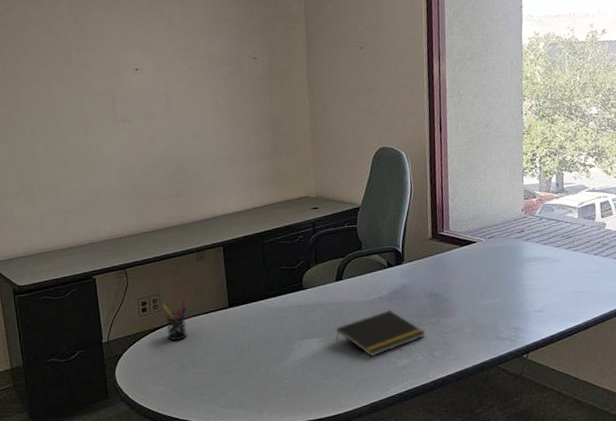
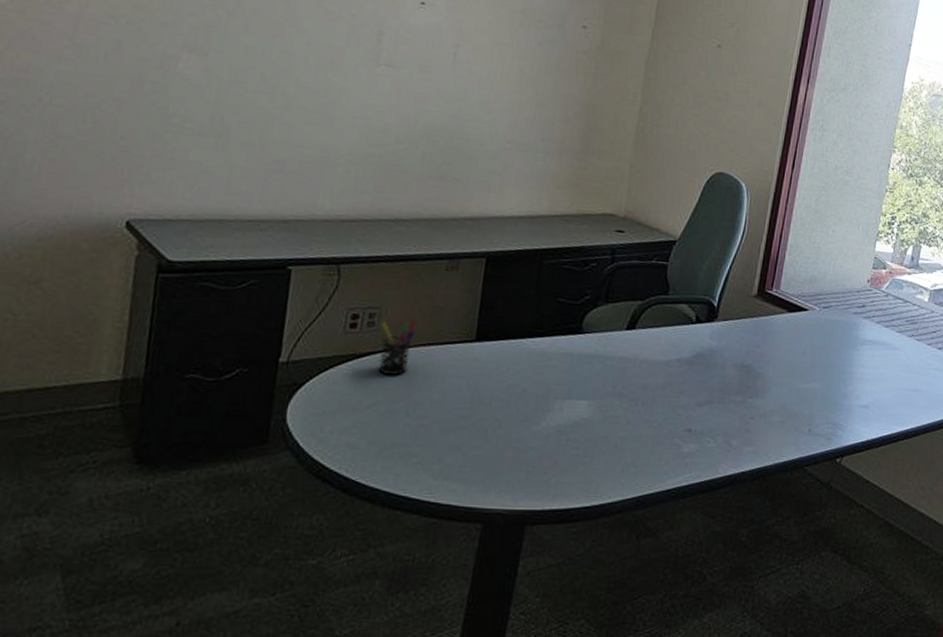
notepad: present [336,310,426,357] -> none [609,377,726,435]

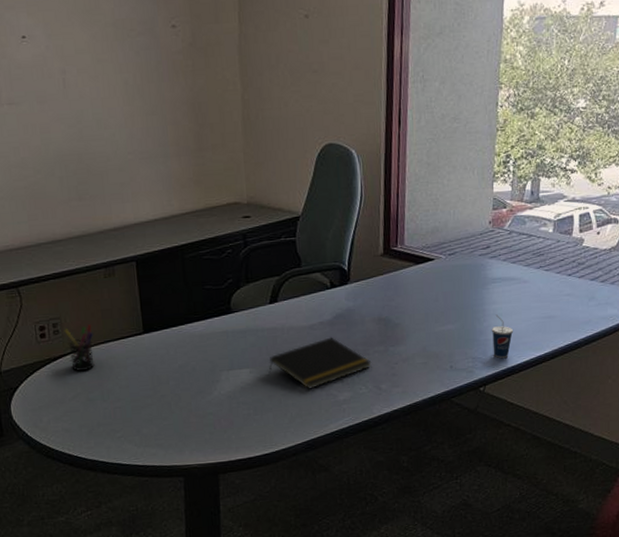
notepad: none [609,377,726,435] -> present [268,337,372,389]
cup: none [854,379,879,428] -> present [491,314,514,358]

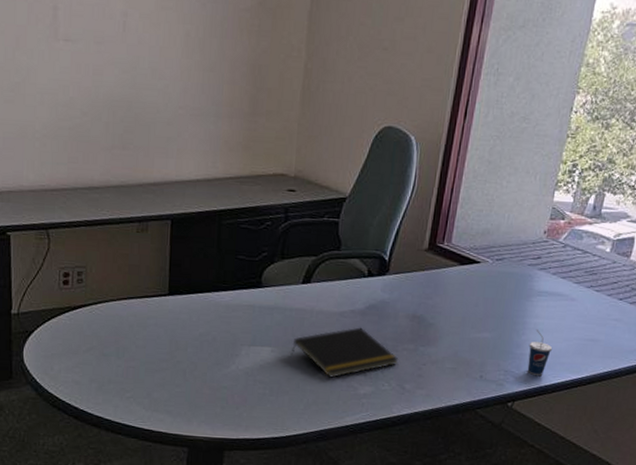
pen holder: present [64,324,95,371] -> none [88,278,118,324]

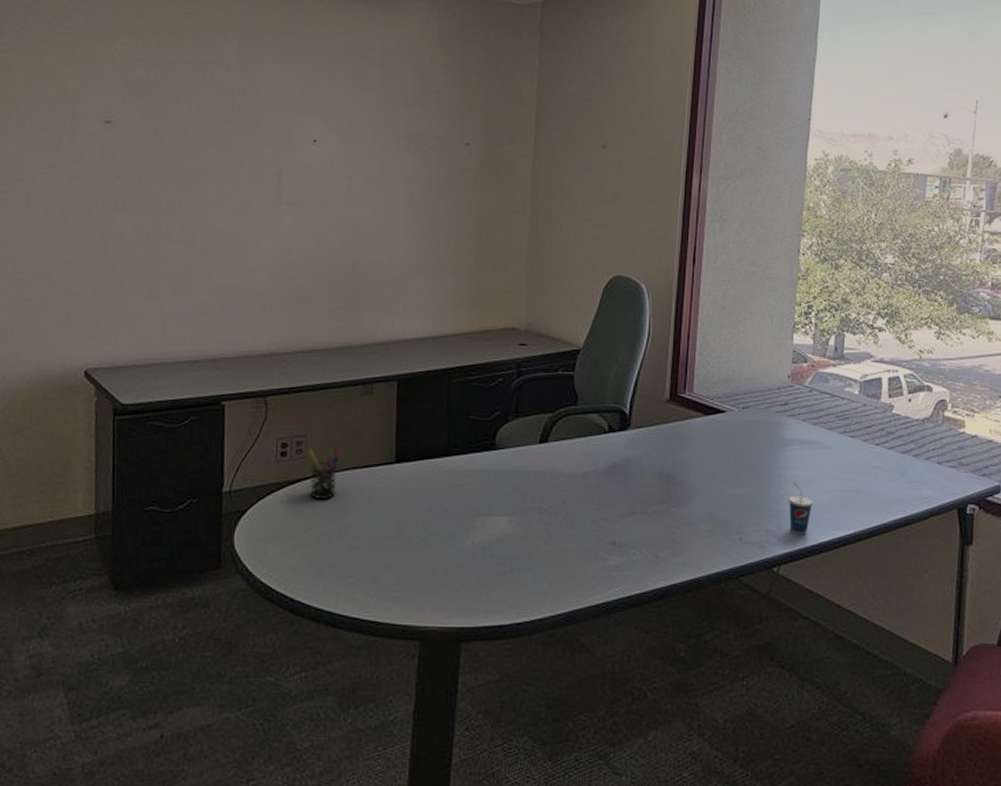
pen holder: none [88,278,118,324] -> present [308,446,341,499]
notepad: present [290,327,399,378] -> none [530,489,649,548]

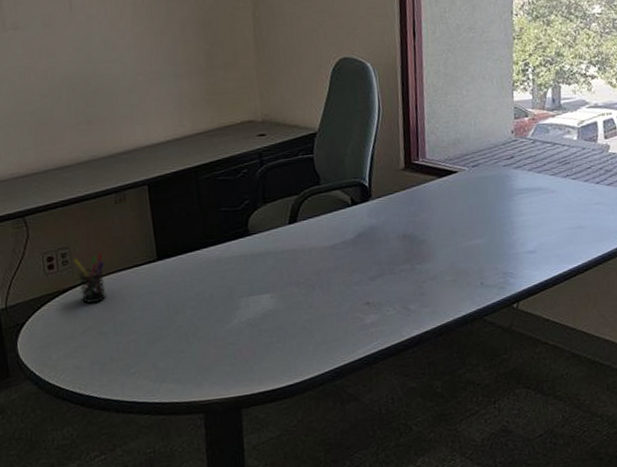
cup: present [788,482,814,534] -> none [521,226,545,272]

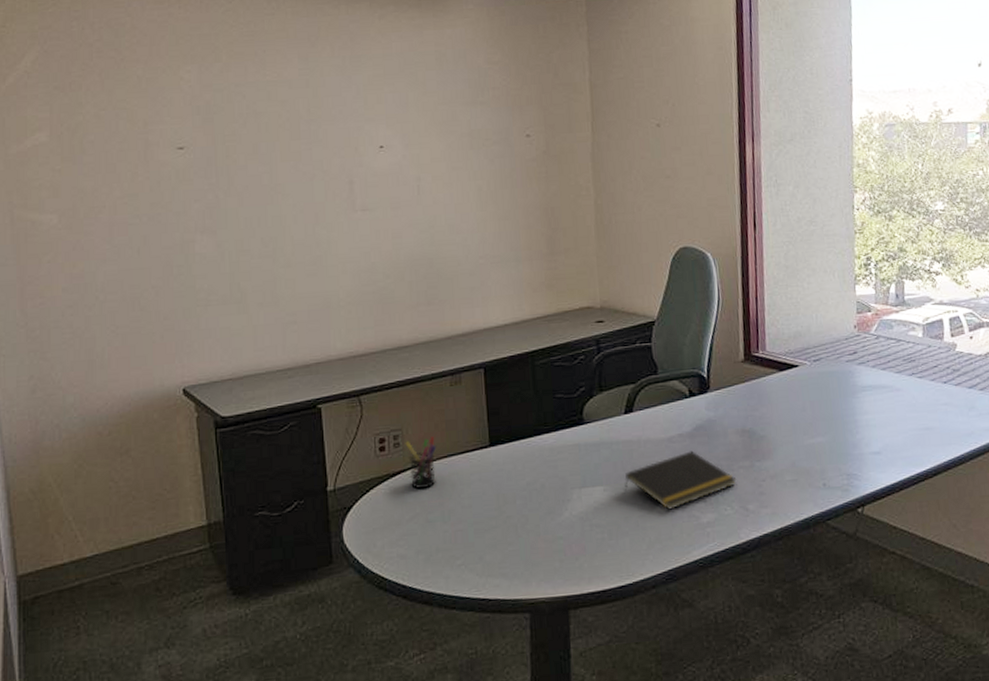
notepad: none [290,256,399,313] -> present [624,450,737,510]

